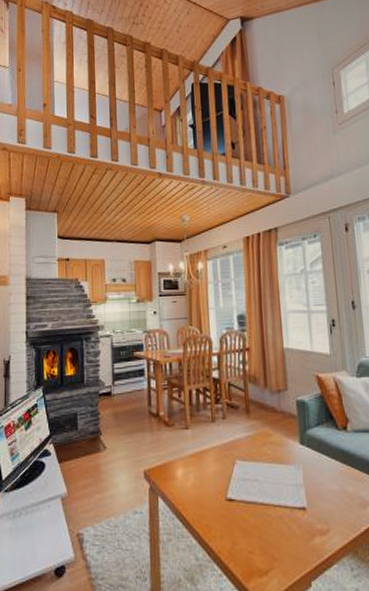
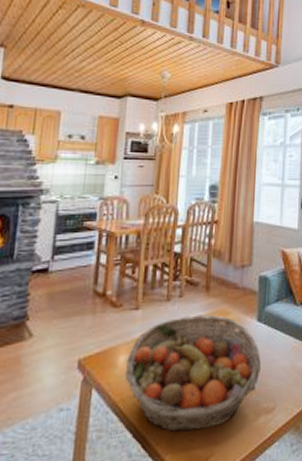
fruit basket: none [184,435,310,544] -> present [125,314,261,433]

